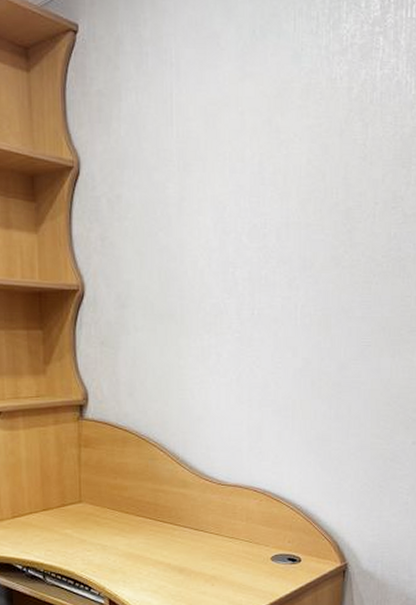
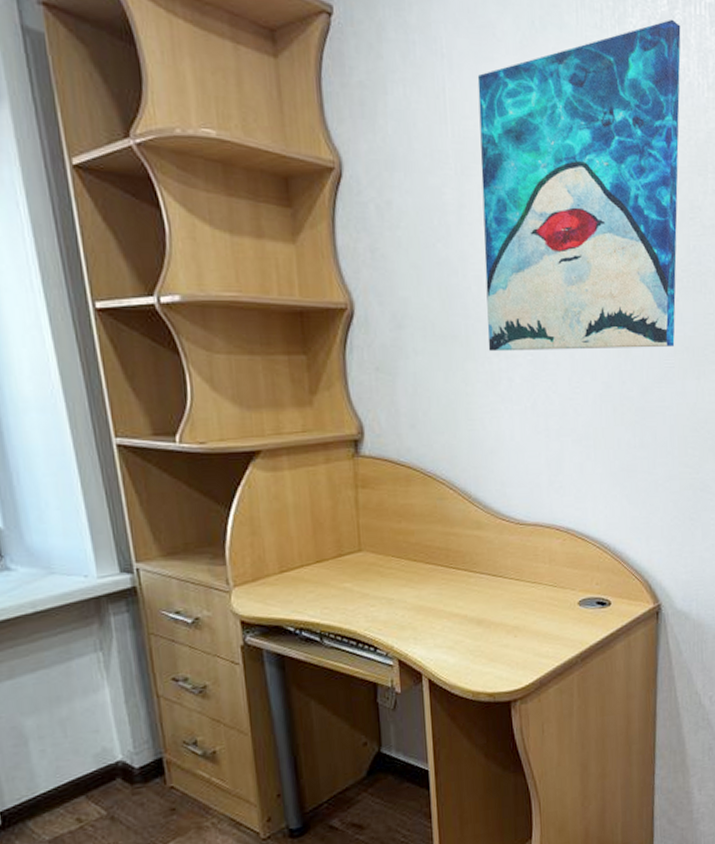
wall art: none [200,22,392,329] -> present [477,19,681,352]

